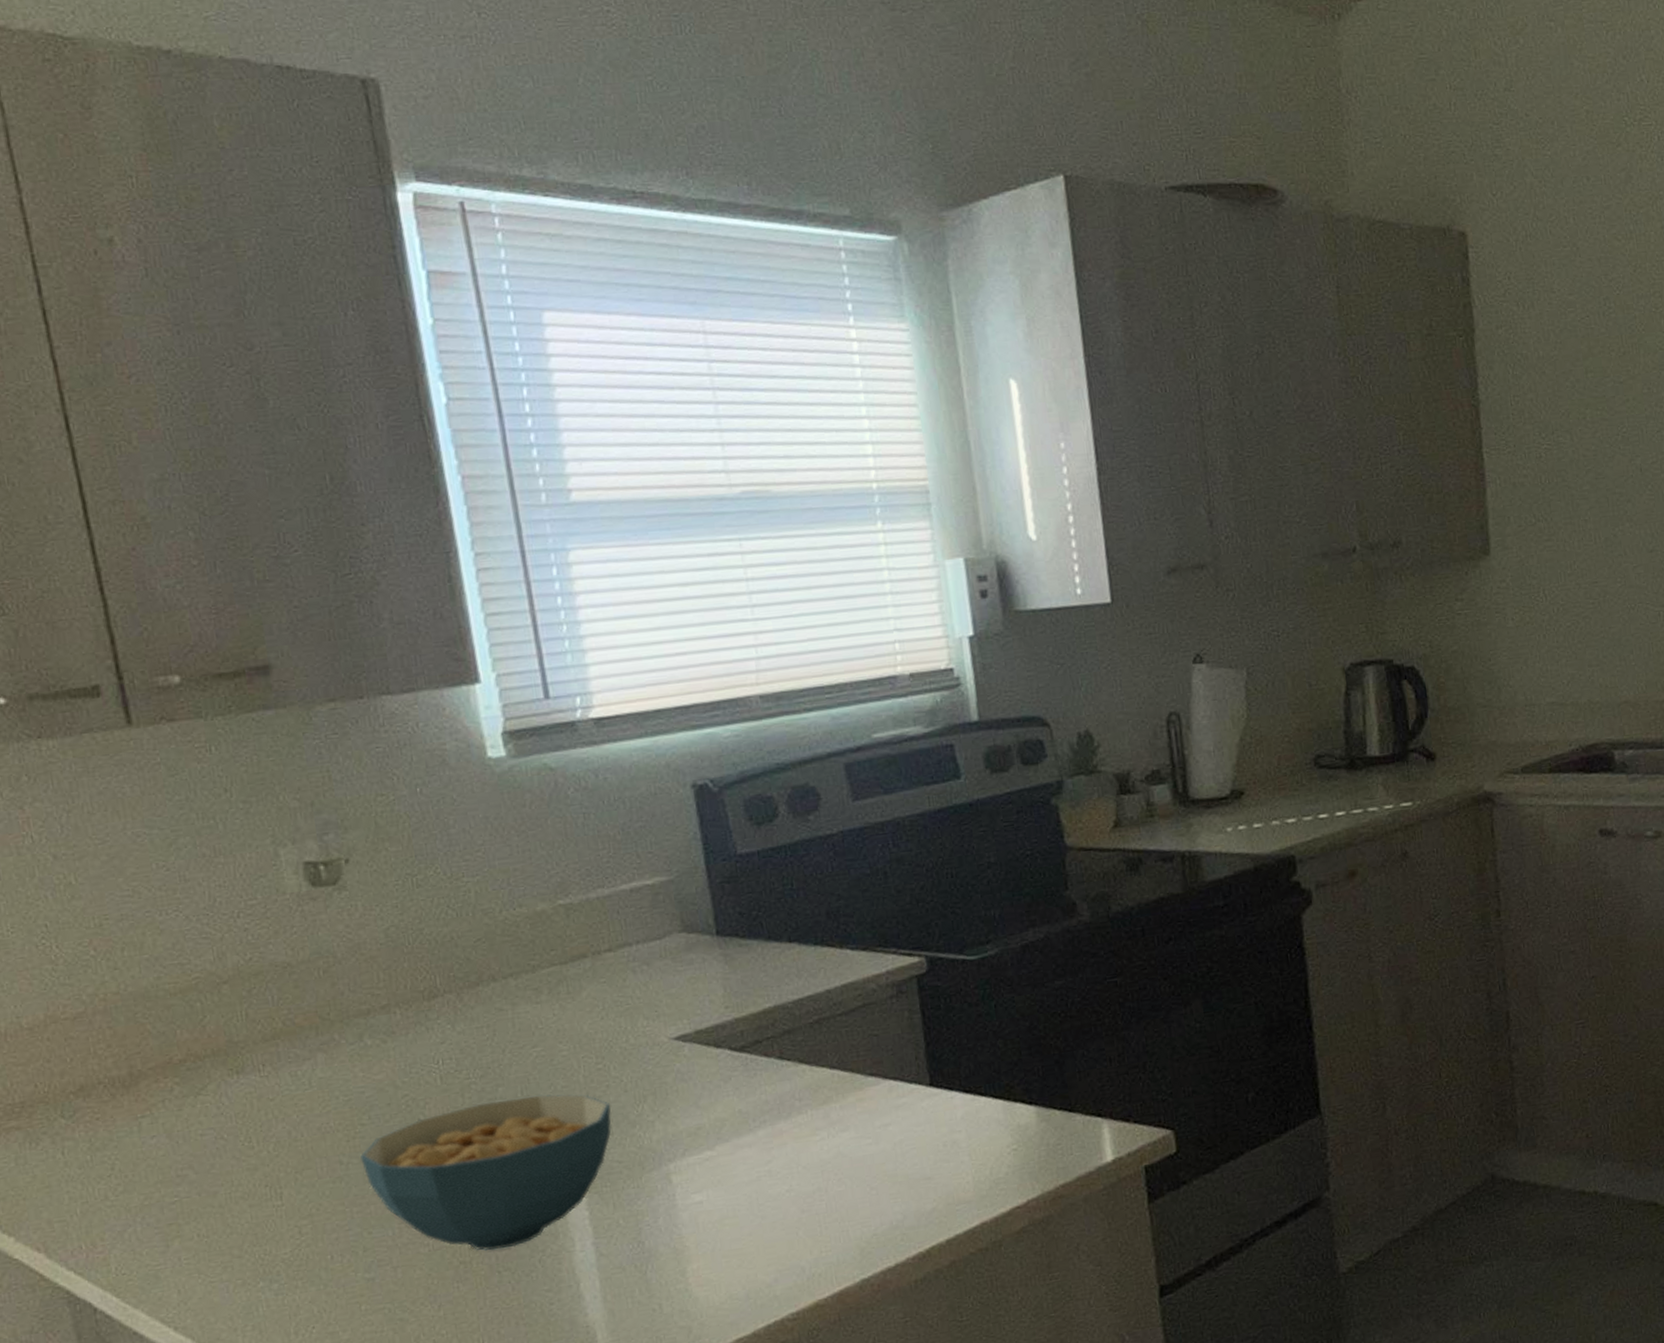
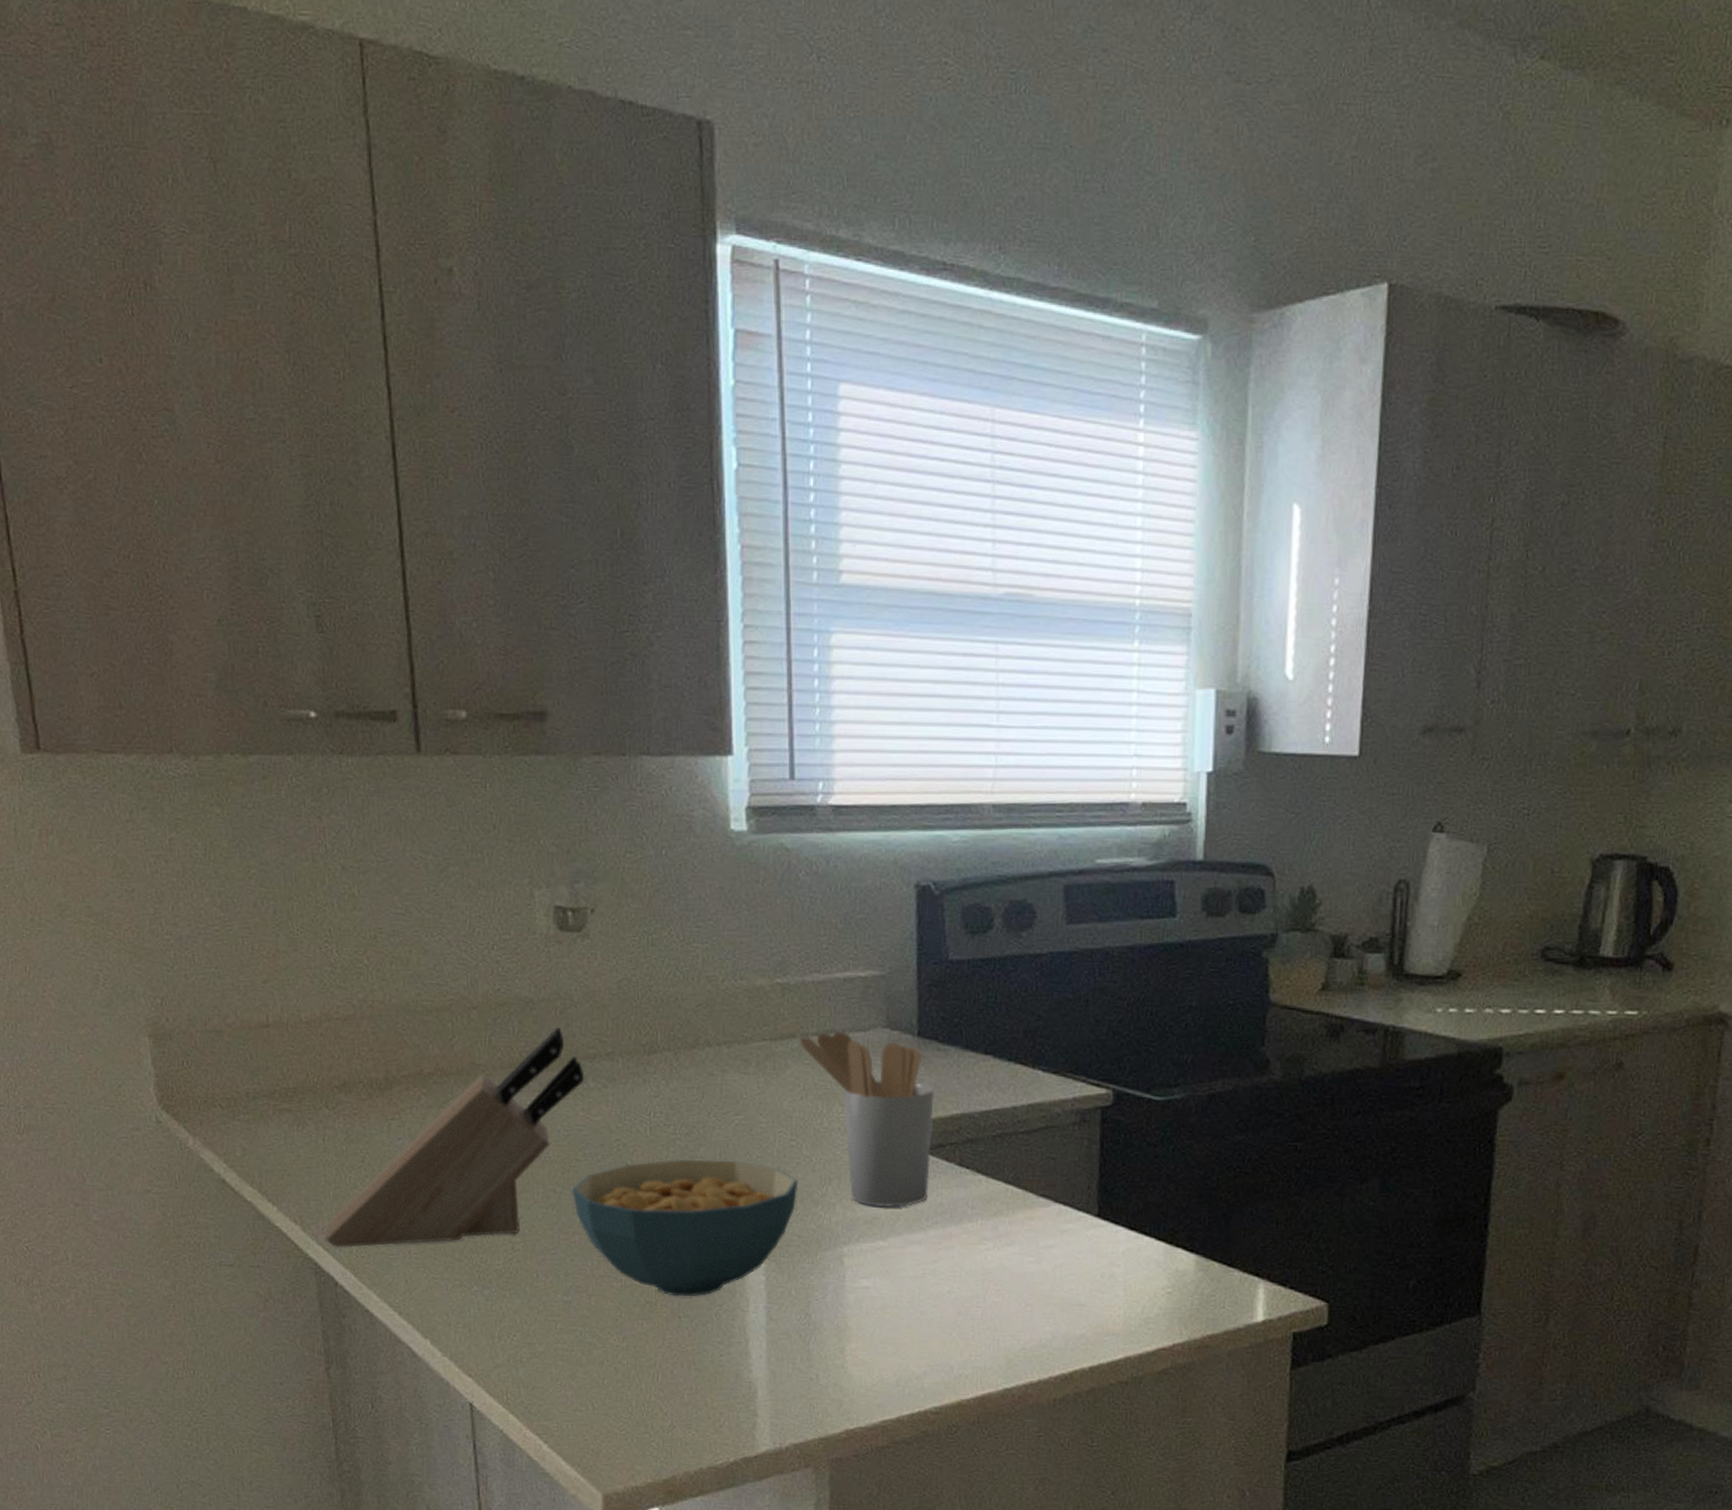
knife block: none [75,988,360,1270] -> present [324,1027,585,1248]
utensil holder: none [591,943,751,1117] -> present [799,1031,934,1207]

